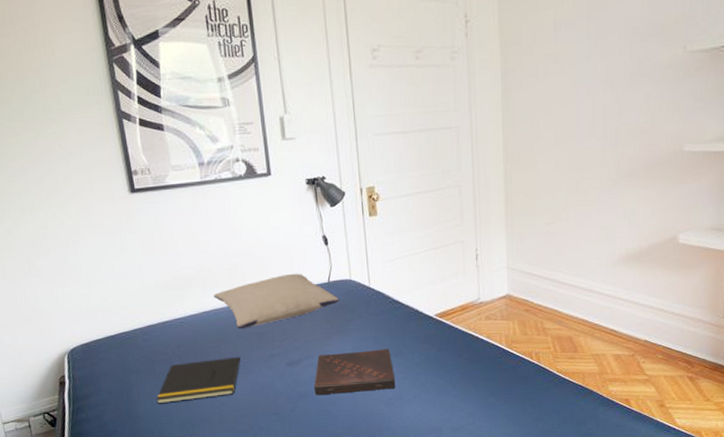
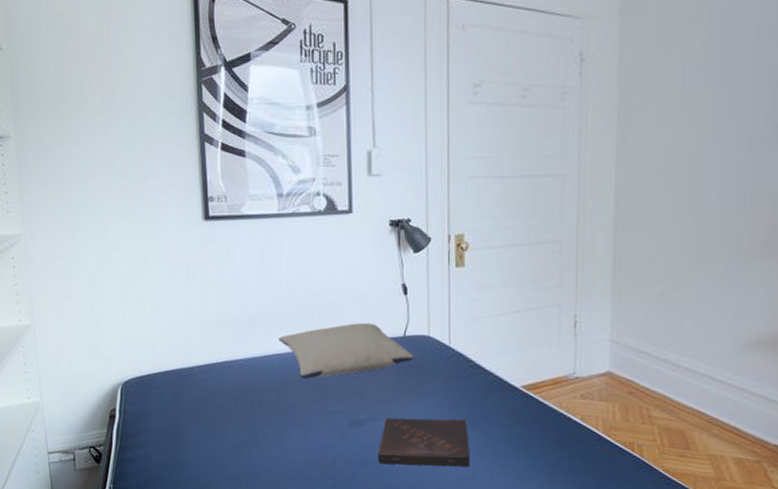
notepad: present [156,356,241,404] -> none [206,408,300,453]

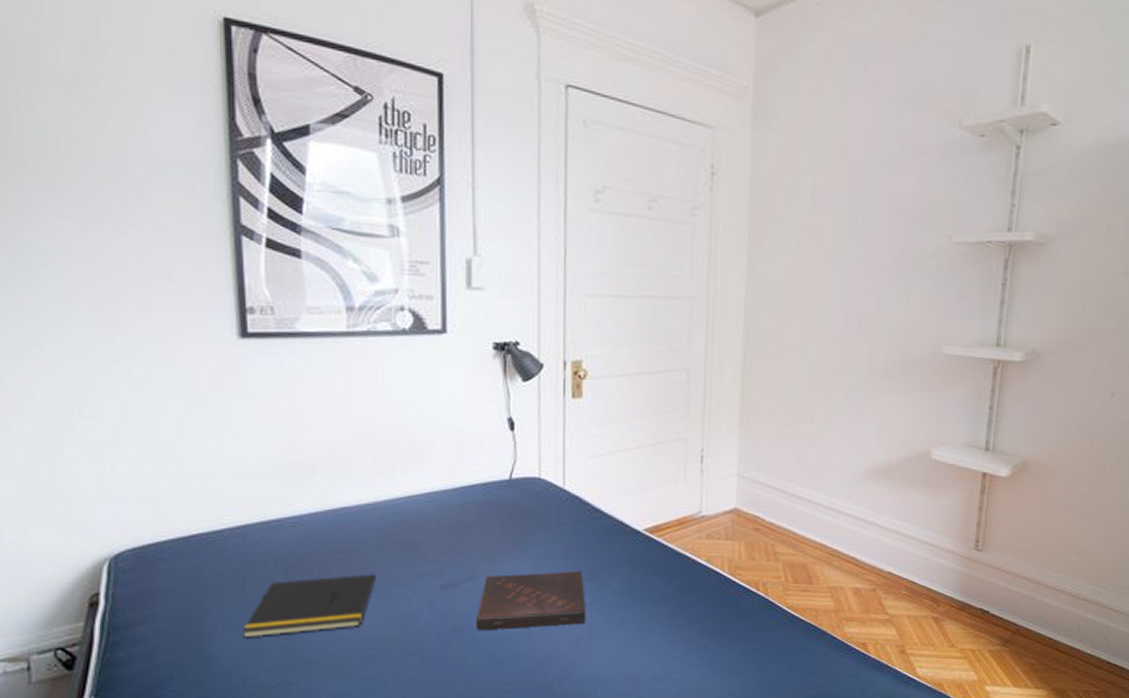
notepad: none [206,408,300,453] -> present [241,573,376,638]
pillow: present [279,322,415,379] -> none [347,464,523,535]

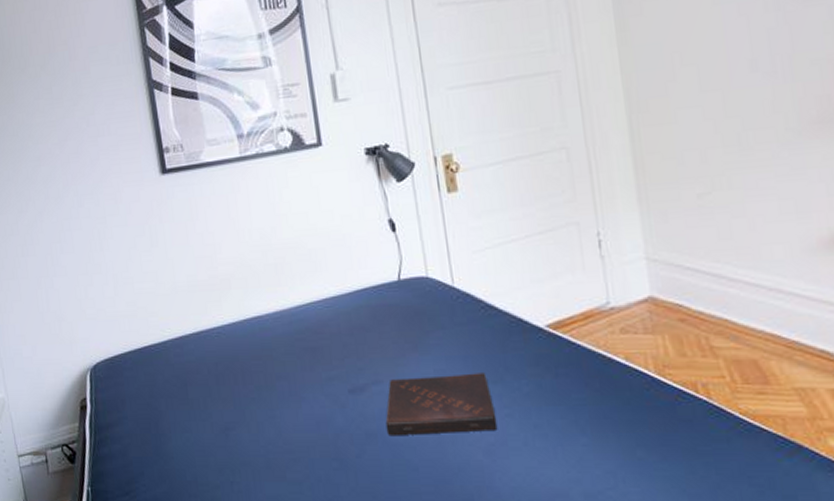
notepad: present [241,573,376,638] -> none [189,378,291,439]

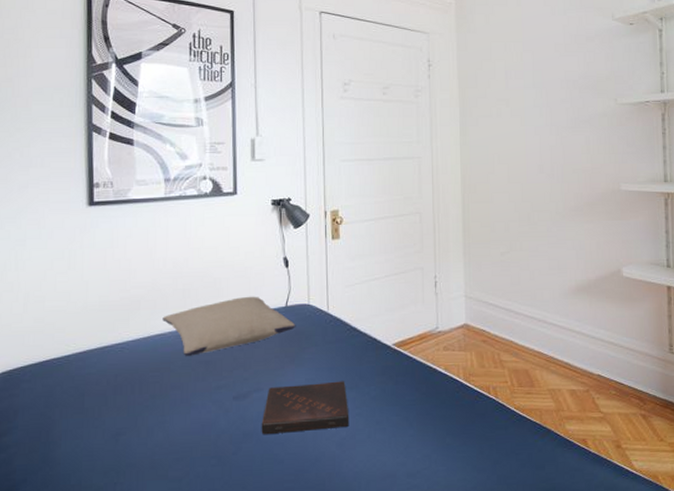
pillow: none [256,269,414,342] -> present [162,296,296,356]

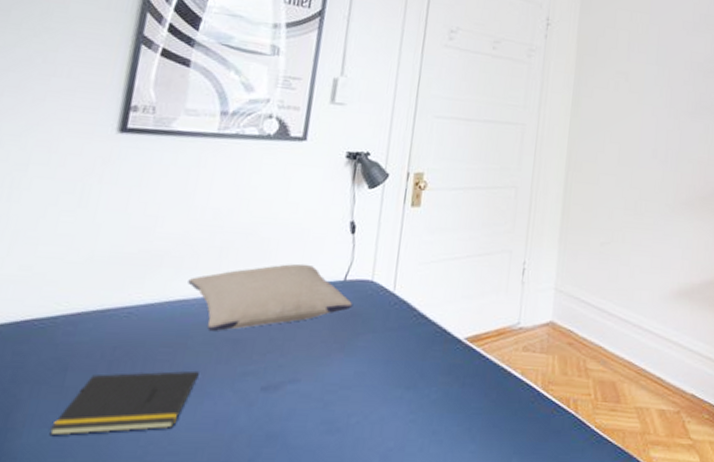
notepad: none [79,388,183,445] -> present [48,370,200,436]
book: present [261,381,349,435] -> none [289,377,402,439]

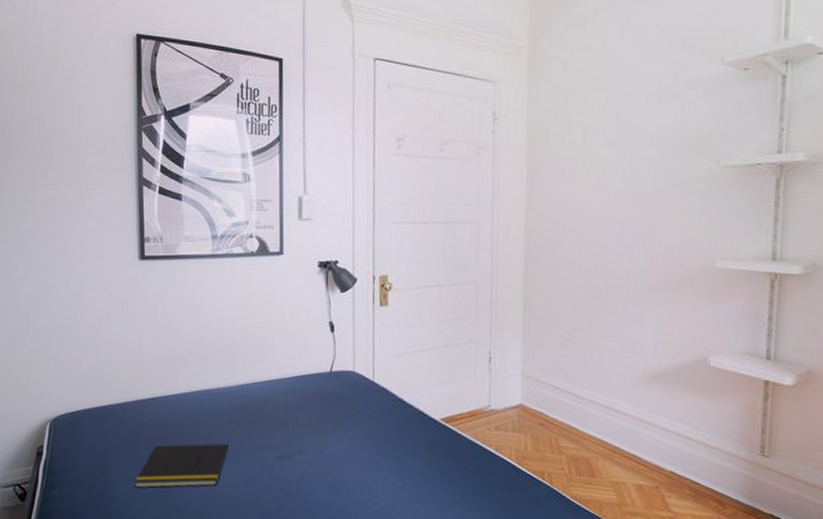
pillow: present [188,263,353,331] -> none [209,358,340,413]

